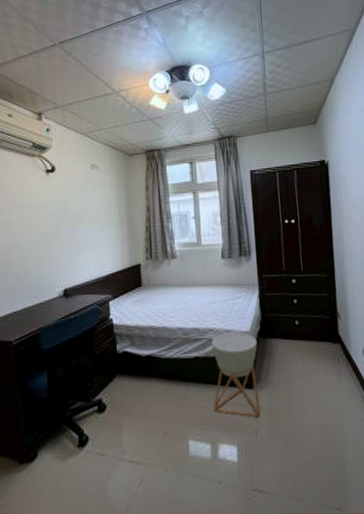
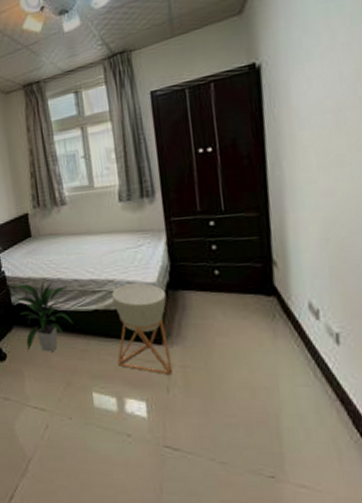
indoor plant: none [122,327,175,401] -> present [15,279,73,352]

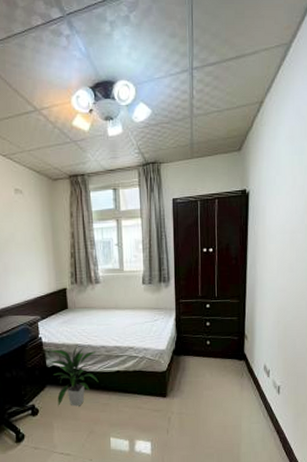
planter: present [112,283,173,374] -> none [131,350,172,420]

